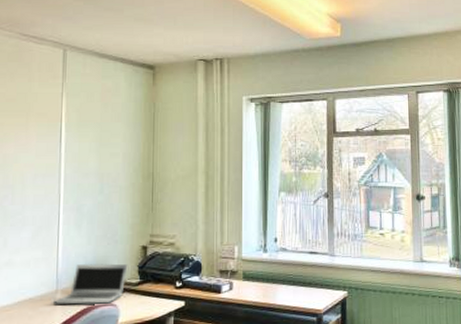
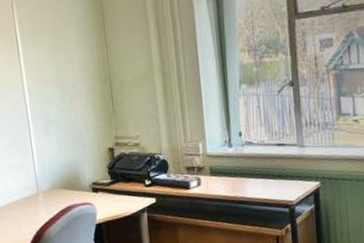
laptop: present [52,263,128,305] -> none [36,166,98,205]

